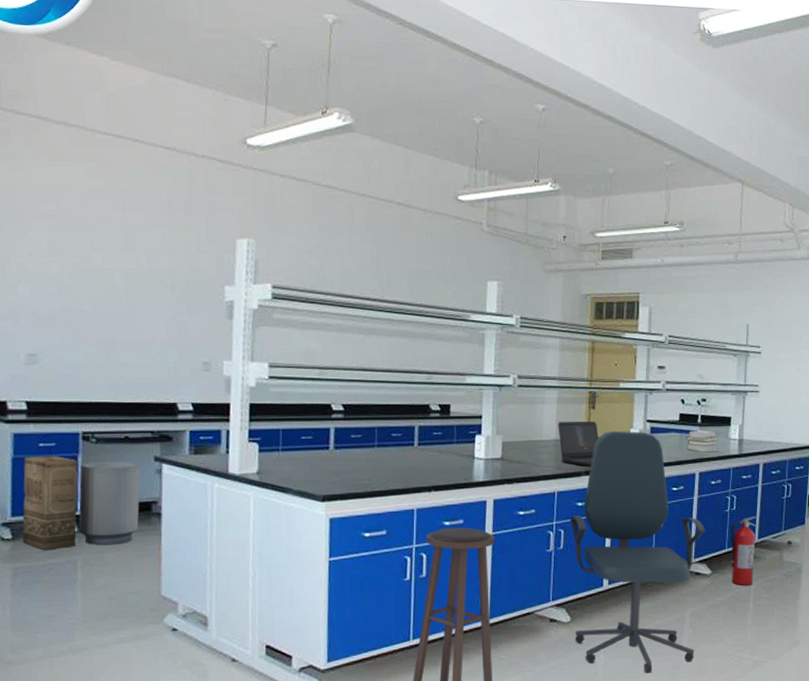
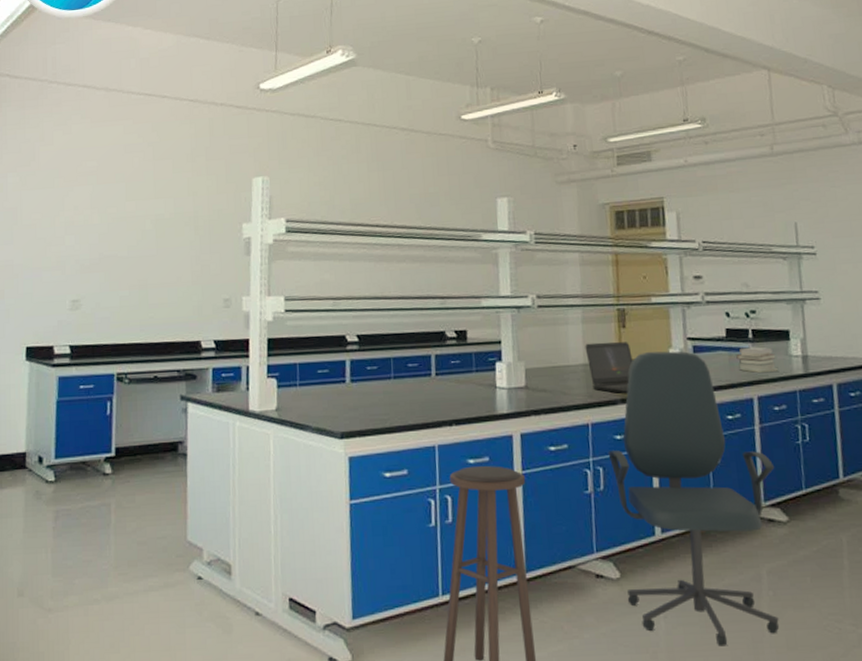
cardboard box: present [22,455,78,551] -> none [64,397,113,493]
trash can: present [78,461,141,545] -> none [112,401,168,488]
fire extinguisher: present [731,515,758,586] -> none [806,448,844,536]

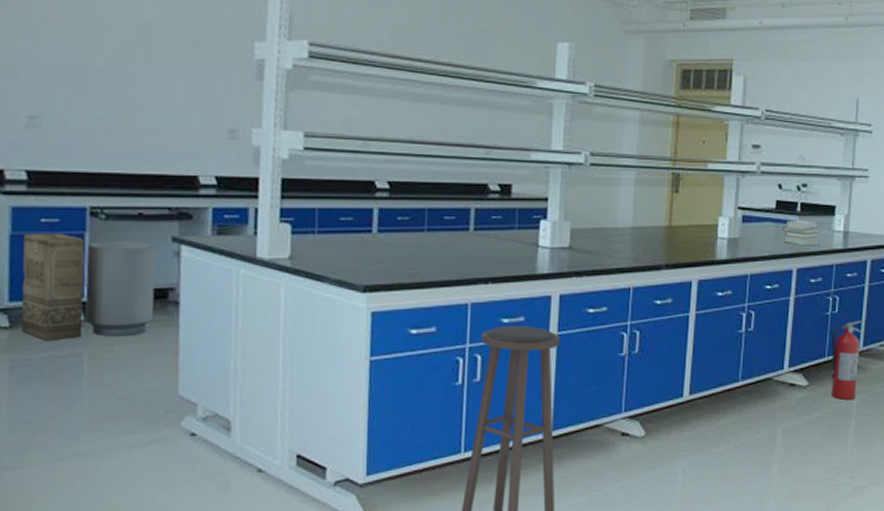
cardboard box: none [64,397,113,493] -> present [21,232,85,341]
trash can: none [112,401,168,488] -> present [85,240,156,337]
laptop computer: present [585,342,633,395] -> none [635,206,682,260]
office chair: present [608,351,780,645] -> none [646,218,803,496]
fire extinguisher: none [806,448,844,536] -> present [831,320,863,400]

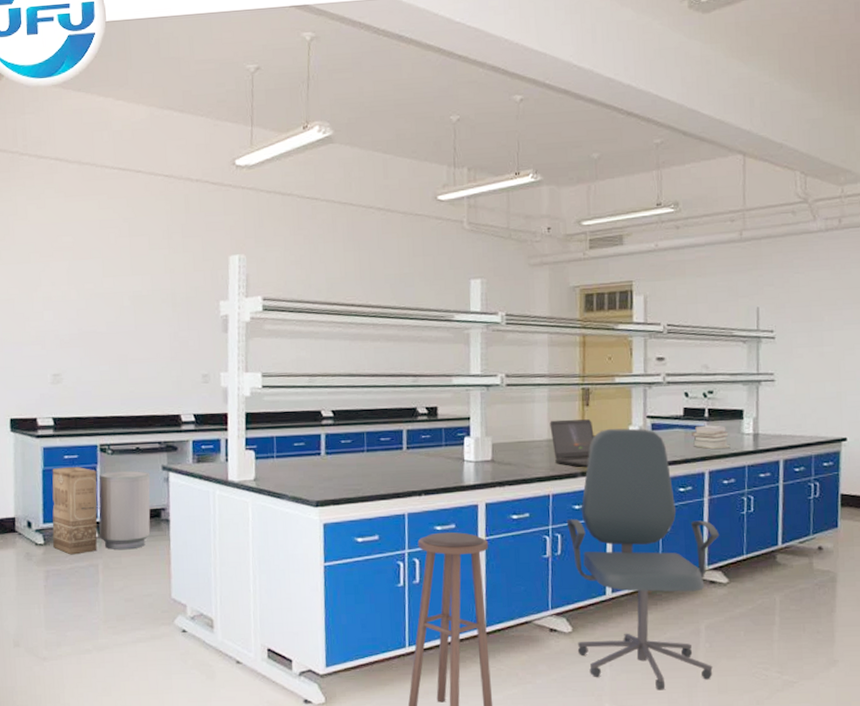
laptop computer: none [635,206,682,260] -> present [549,419,594,468]
office chair: none [646,218,803,496] -> present [566,428,720,689]
fire extinguisher: present [831,320,863,400] -> none [749,518,781,596]

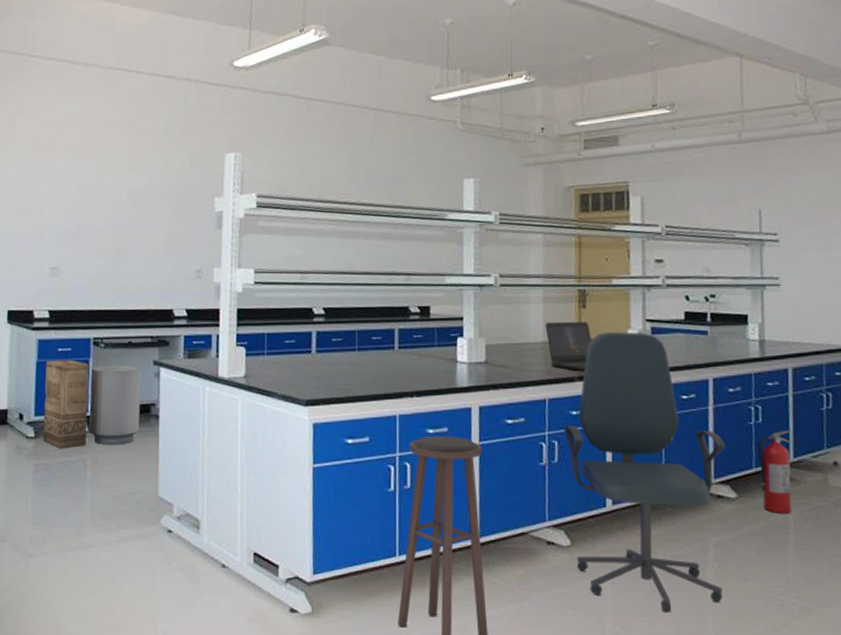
books: present [692,425,729,450] -> none [694,330,734,356]
fire extinguisher: none [749,518,781,596] -> present [758,430,792,513]

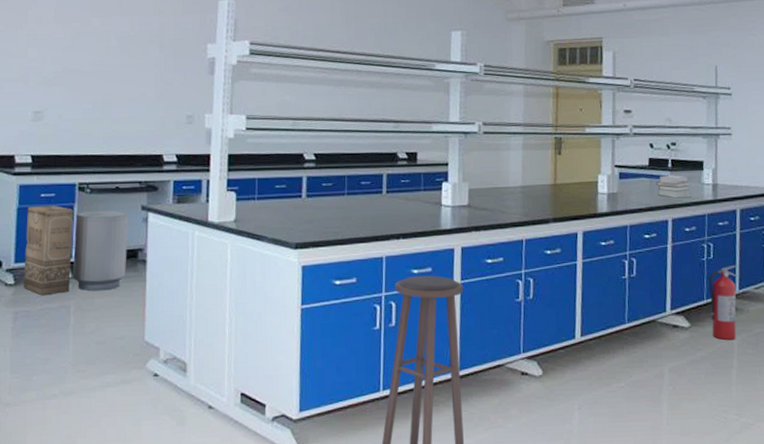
laptop computer: present [545,321,592,372] -> none [524,167,566,214]
office chair: present [563,331,727,611] -> none [538,176,682,432]
books: none [694,330,734,356] -> present [656,175,691,199]

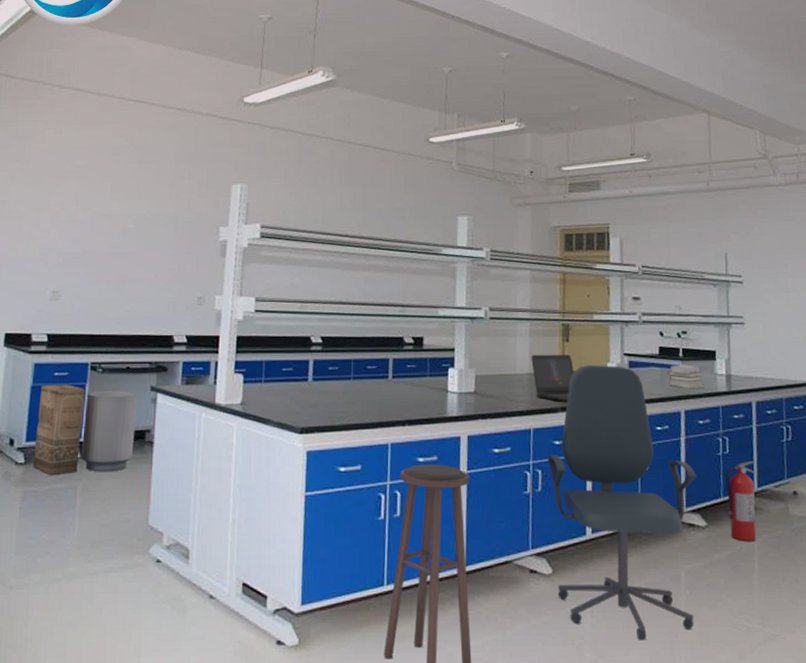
laptop computer: none [524,167,566,214] -> present [531,354,574,403]
office chair: none [538,176,682,432] -> present [547,364,697,639]

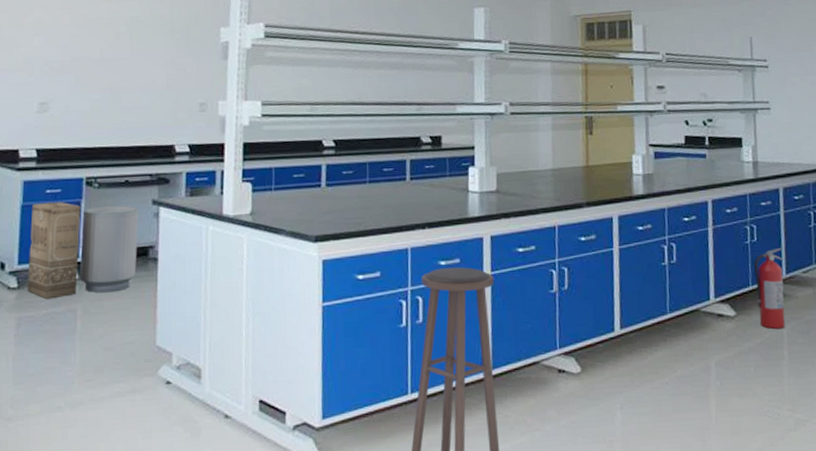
laptop computer: present [531,354,574,403] -> none [554,148,599,198]
office chair: present [547,364,697,639] -> none [573,157,725,433]
books: present [667,365,704,389] -> none [693,153,731,178]

